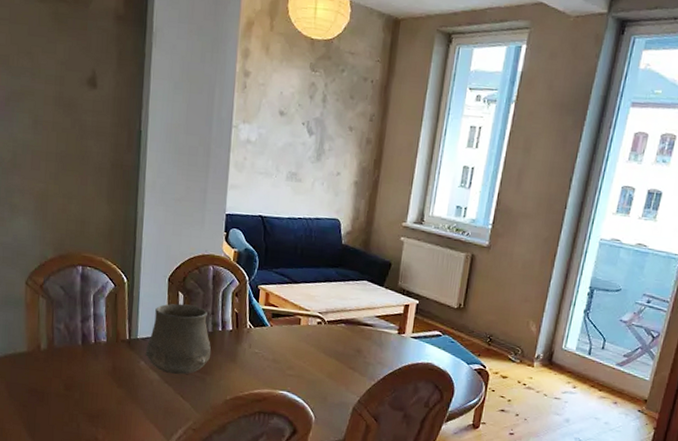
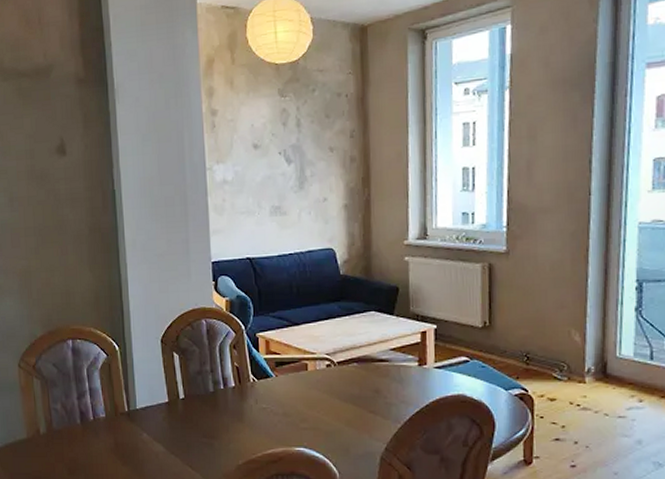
ceramic cup: present [145,303,212,375] -> none [146,365,216,444]

